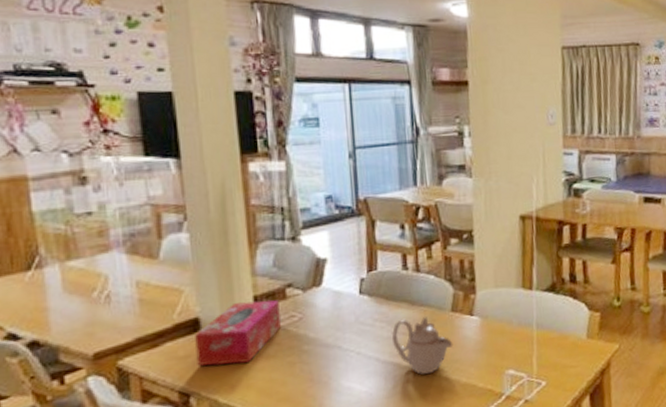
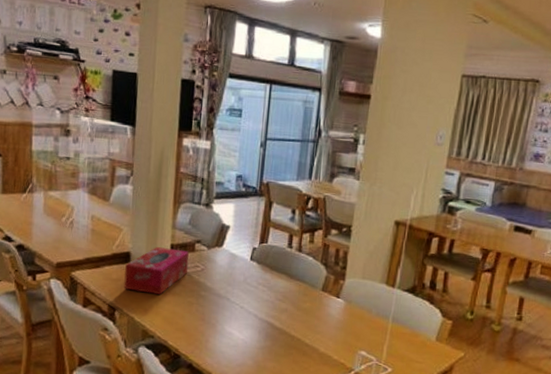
teapot: present [392,317,454,375] -> none [270,287,319,338]

